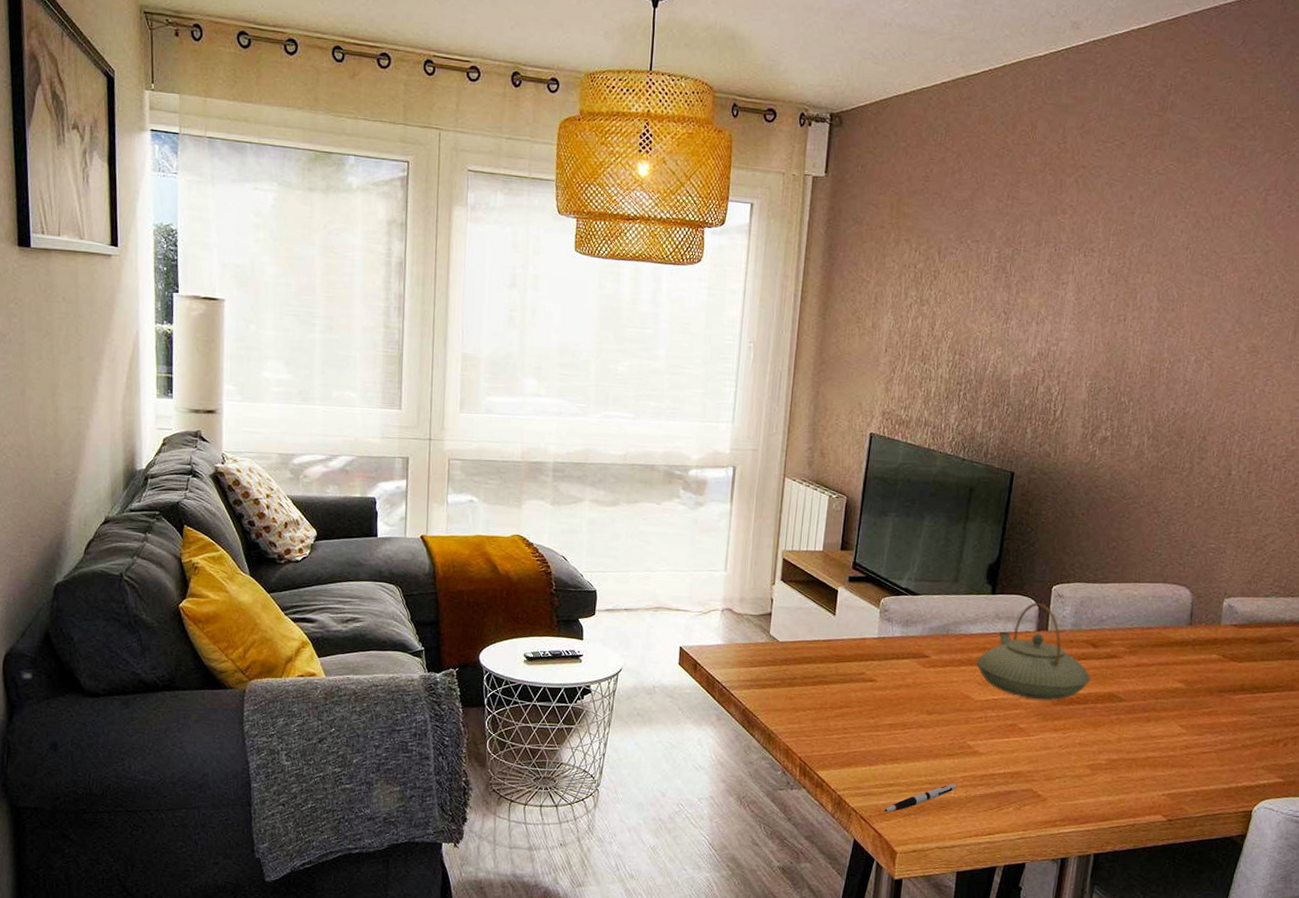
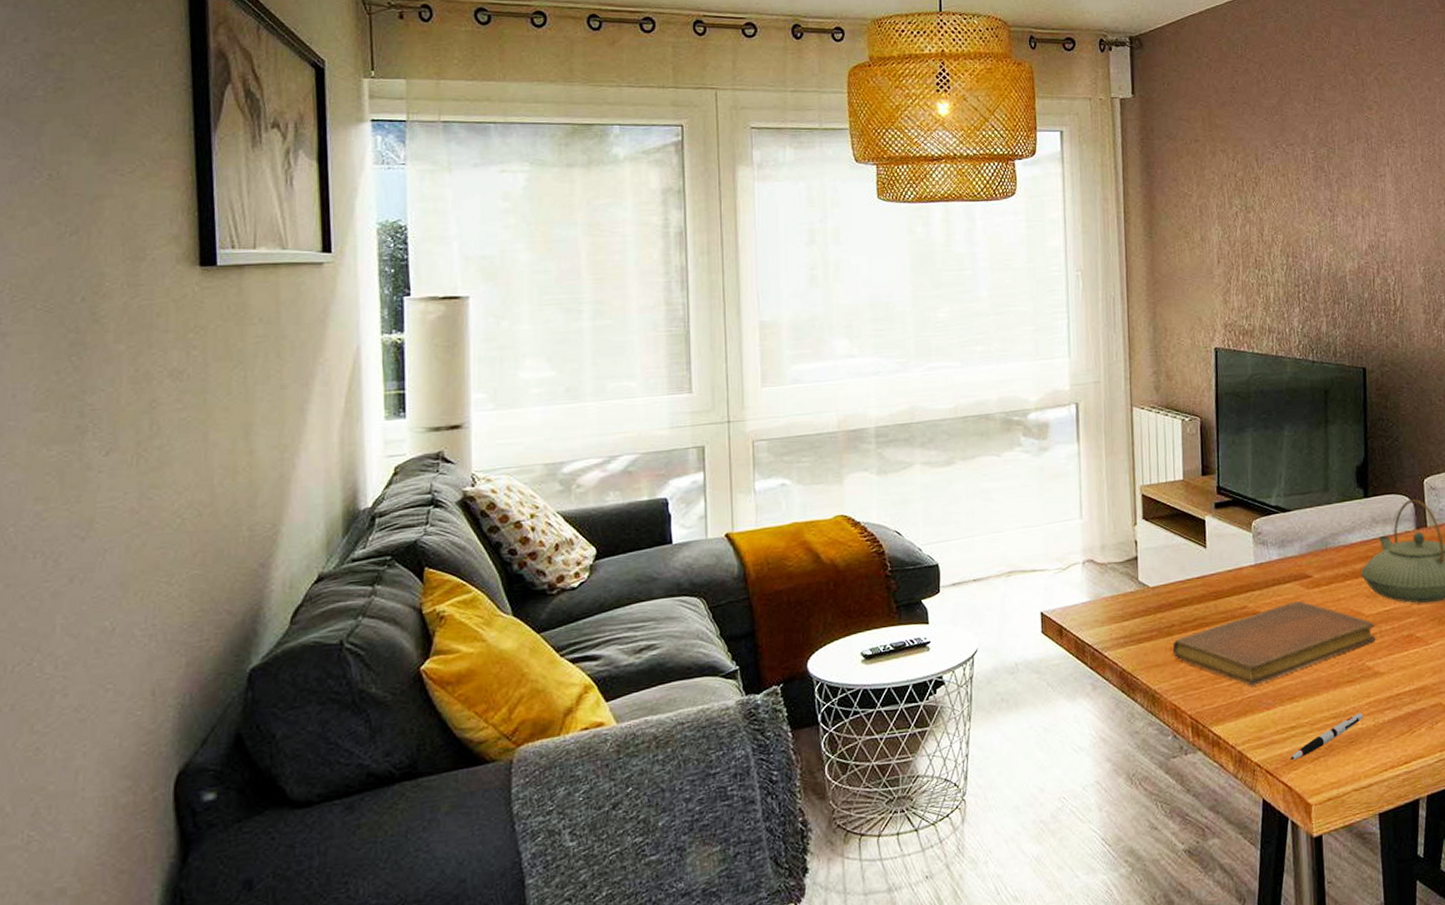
notebook: none [792,676,982,743] -> present [1172,600,1376,686]

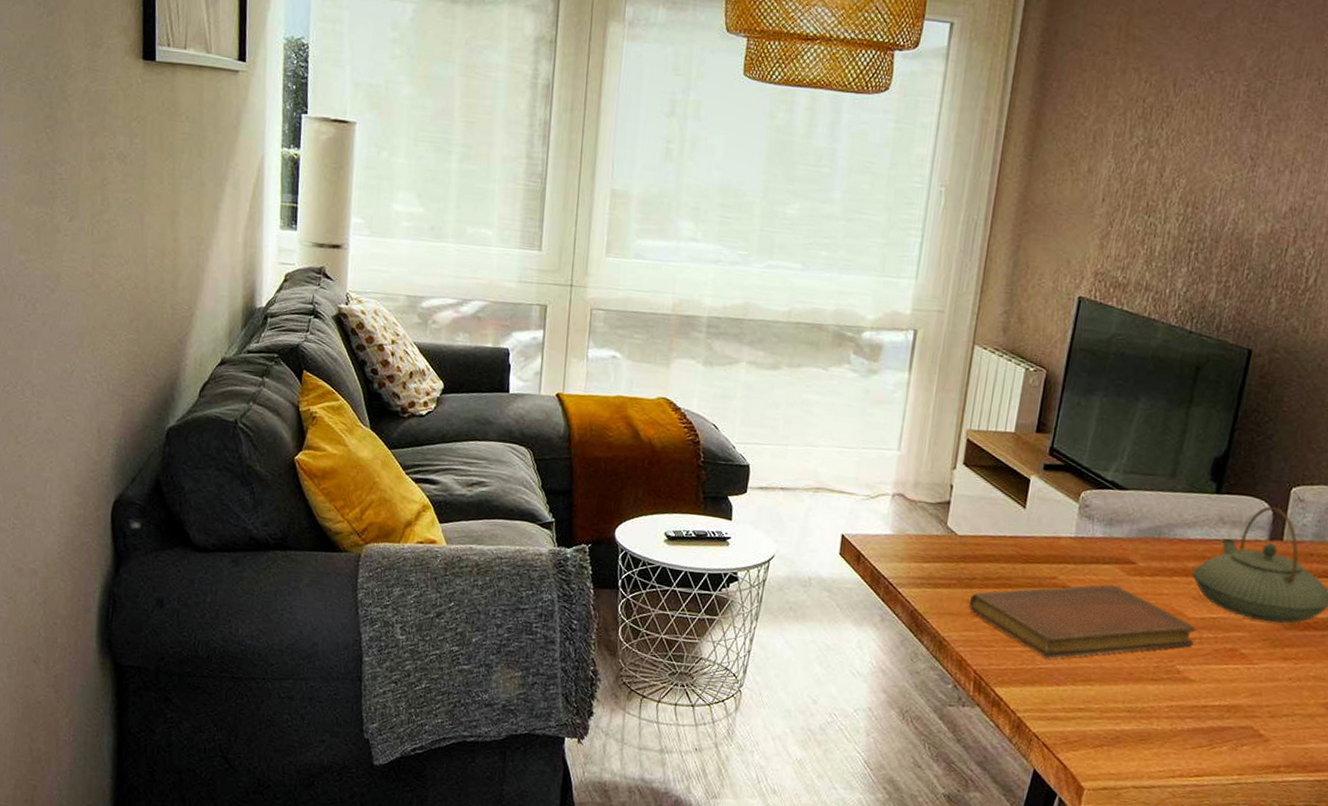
pen: present [1289,712,1364,761] -> none [1070,713,1161,741]

